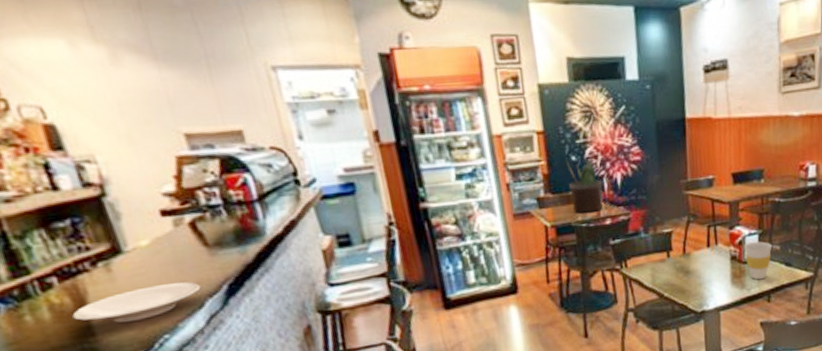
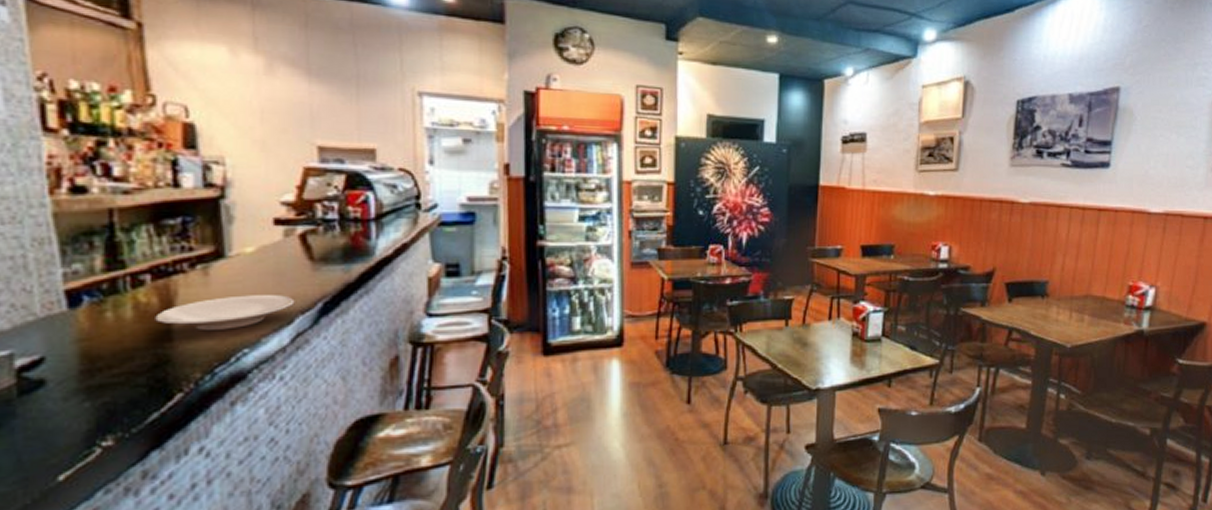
planter: present [566,159,603,214] -> none [693,214,728,271]
cup: present [744,241,773,280] -> none [867,320,897,362]

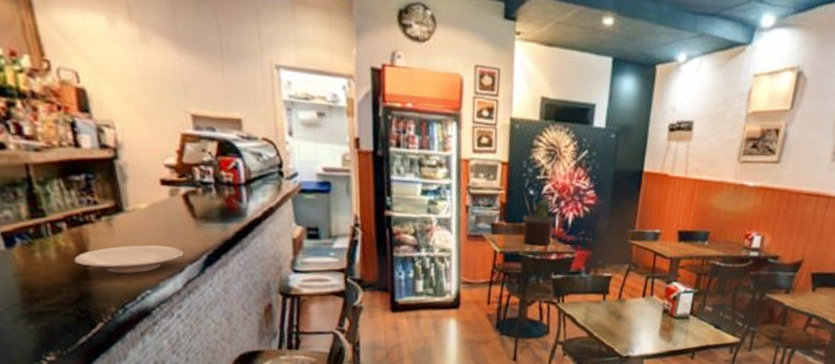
planter: none [693,214,728,271] -> present [523,193,555,247]

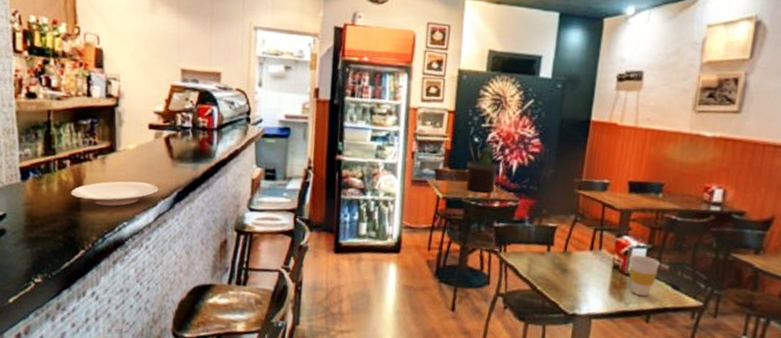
cup: none [677,300,705,337] -> present [628,255,661,297]

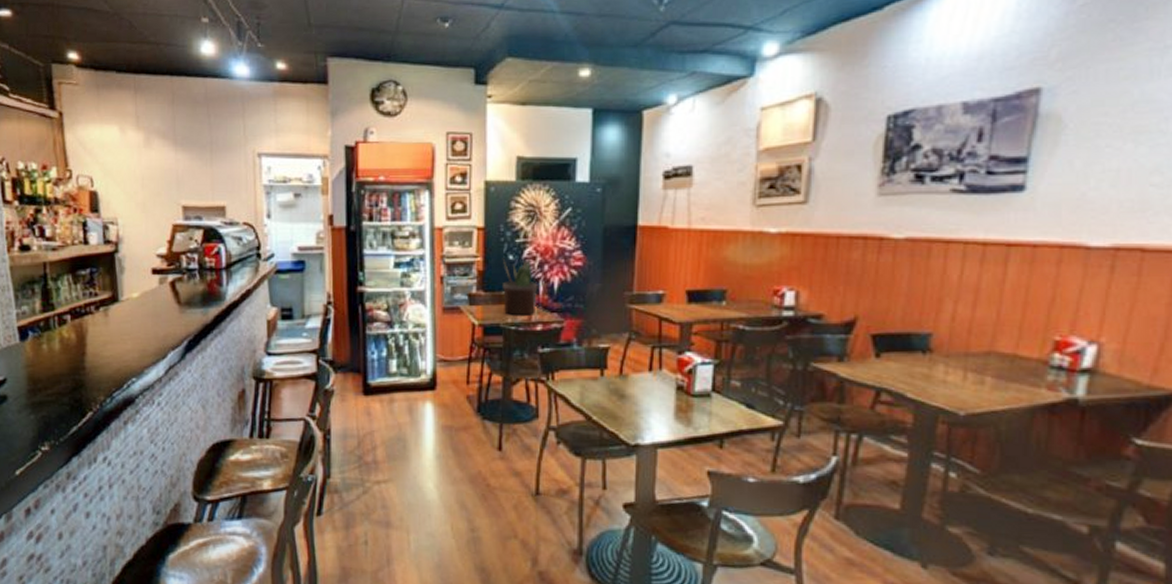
saucer: present [71,181,159,207] -> none [74,333,168,363]
cup: present [628,255,661,297] -> none [694,373,731,419]

